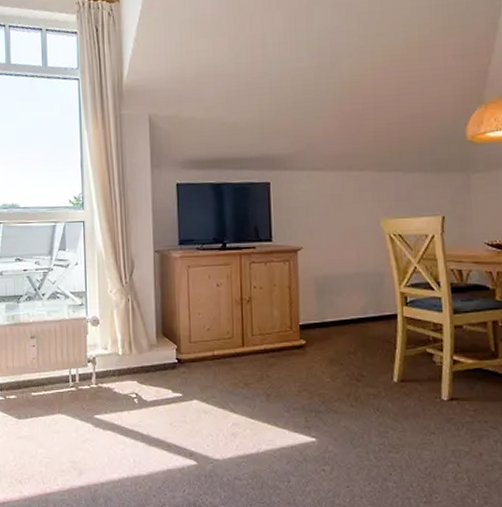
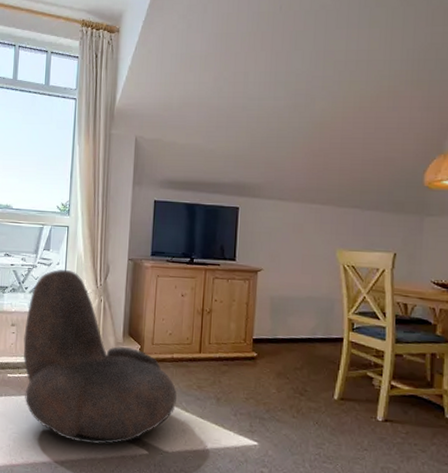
armchair: none [46,269,223,461] -> present [23,269,178,445]

